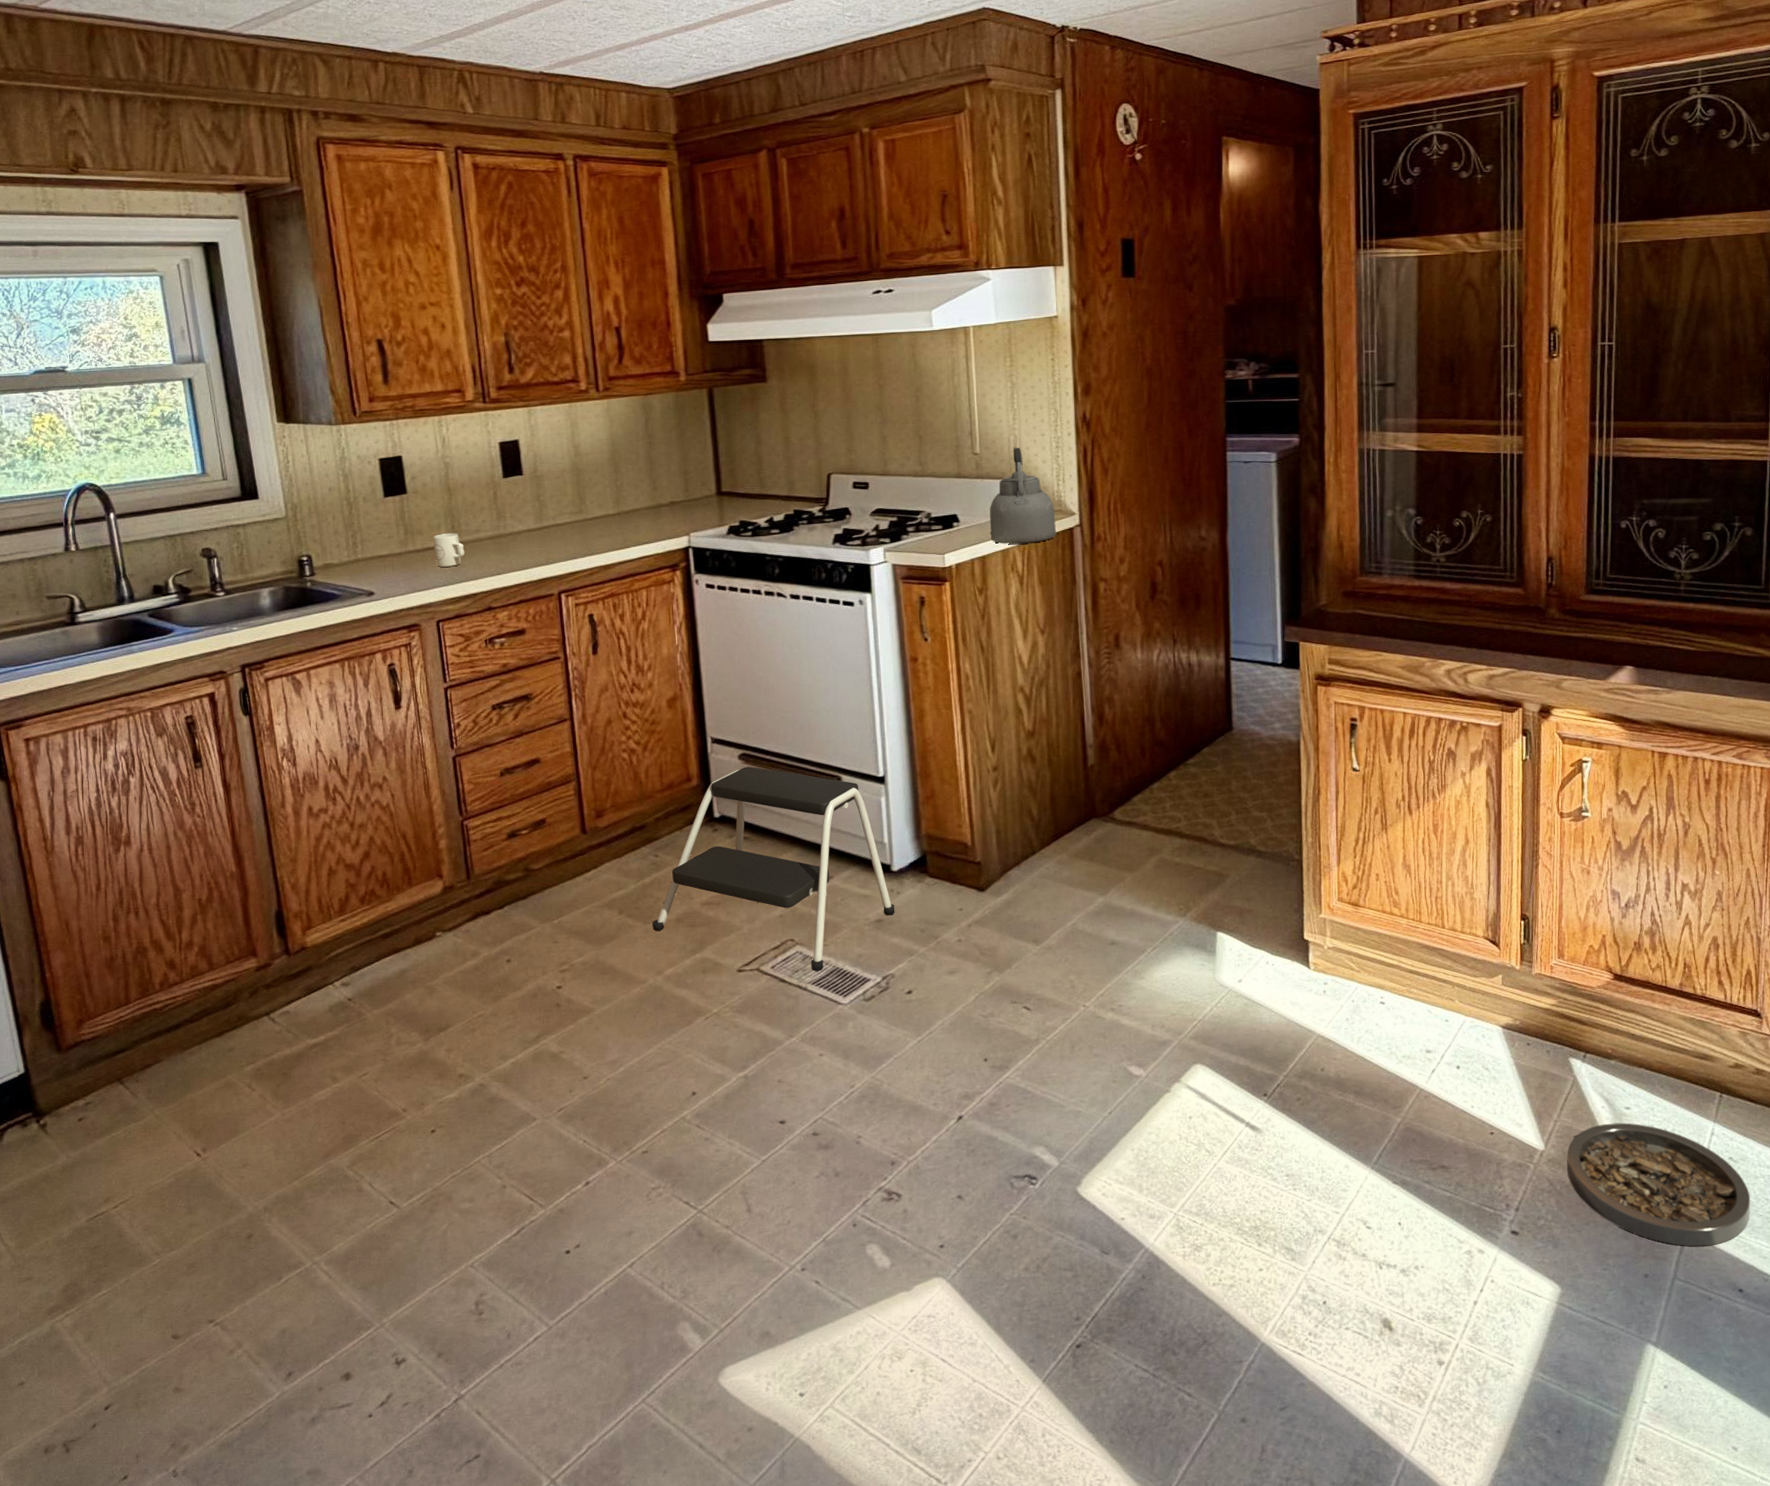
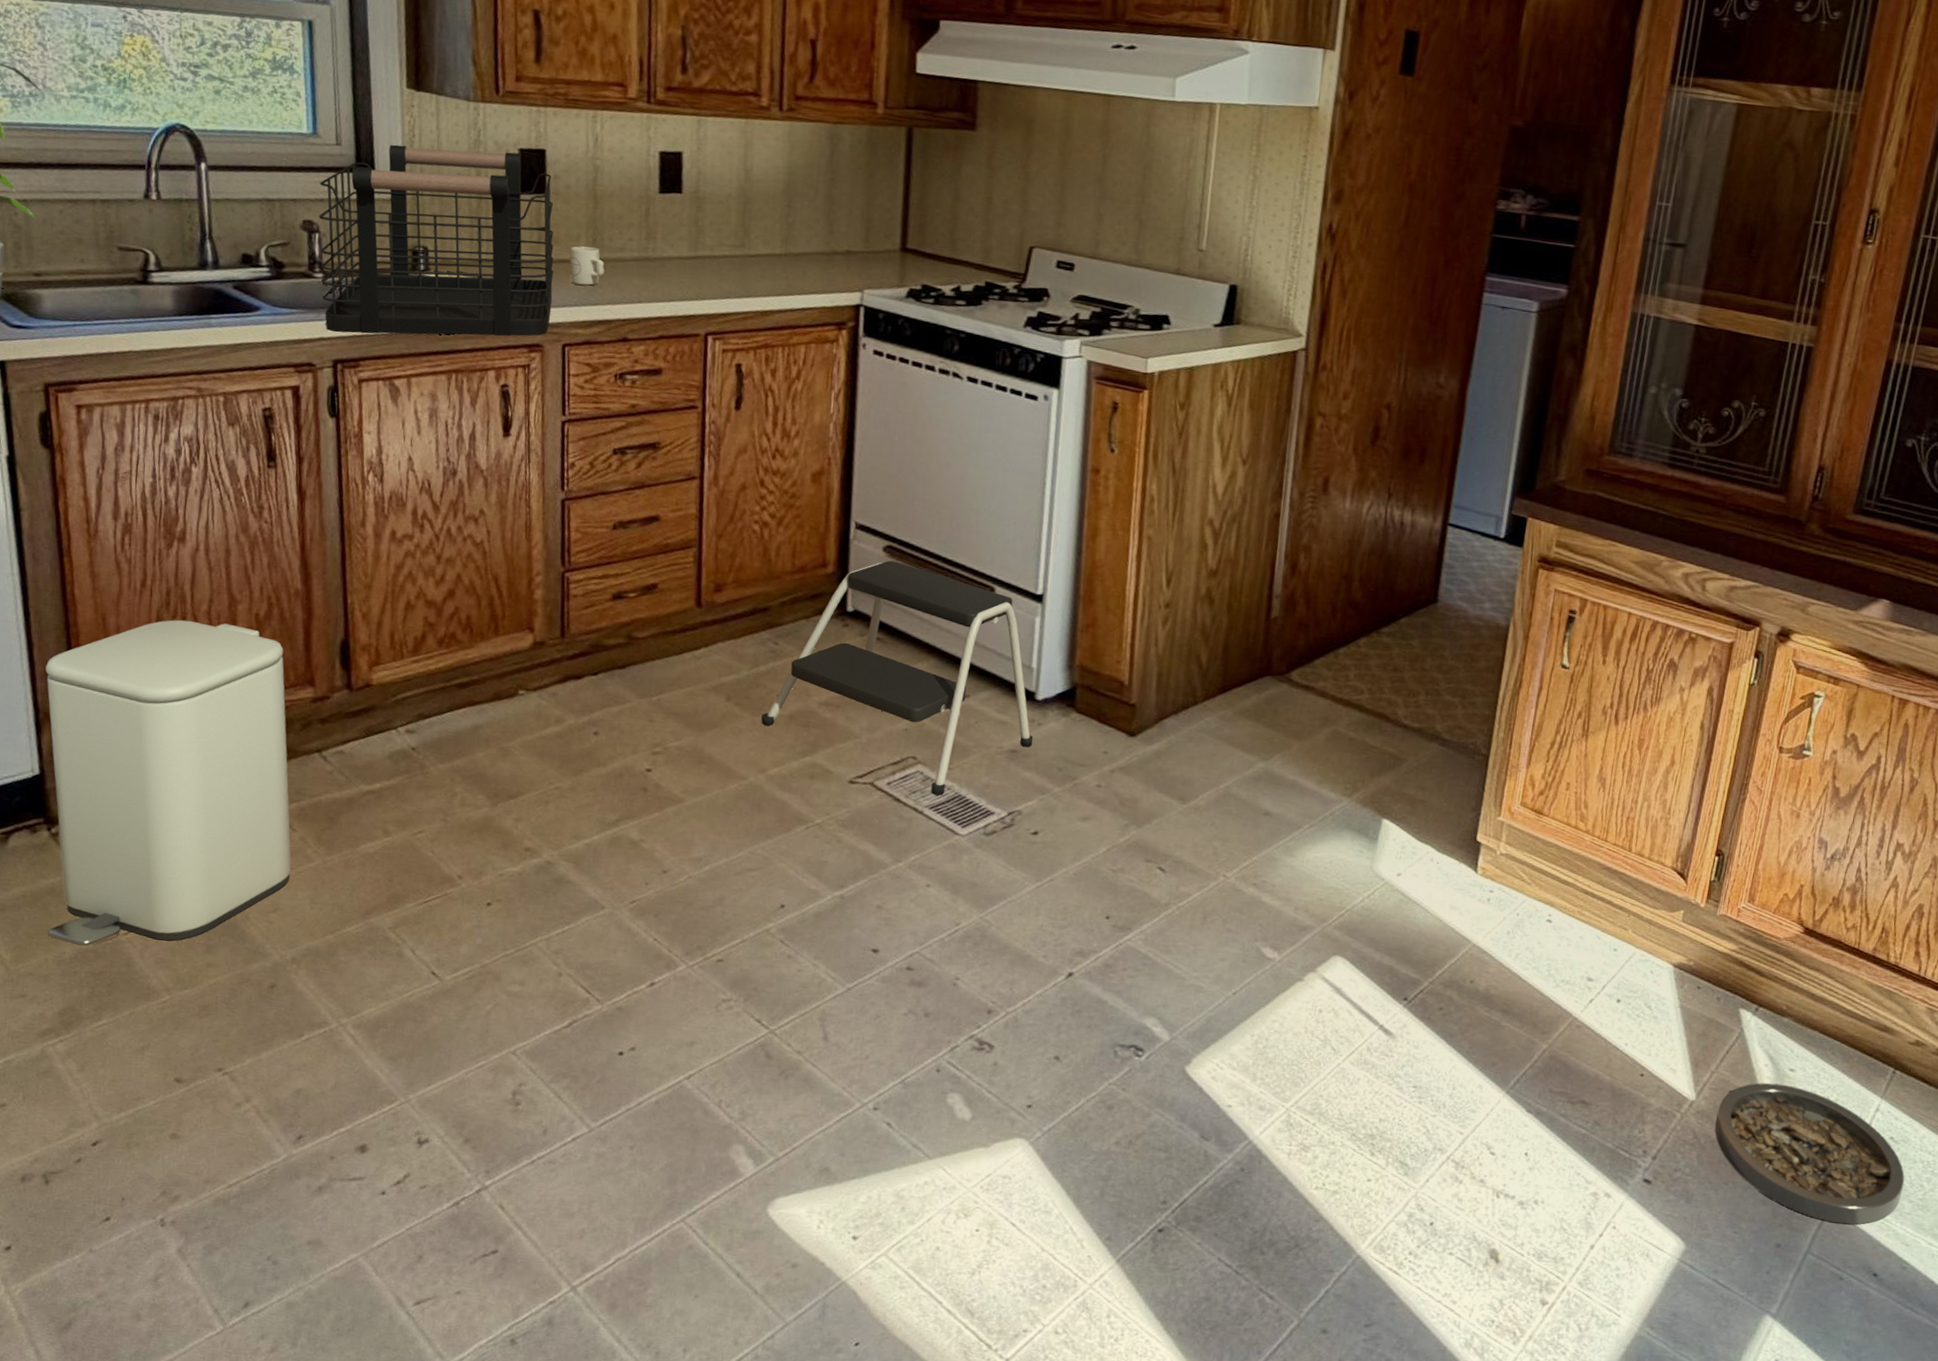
pedal bin: none [21,912,255,1225] -> present [45,619,292,947]
dish rack: none [213,463,424,641] -> present [318,144,554,337]
kettle: present [989,448,1057,544] -> none [1203,250,1280,362]

